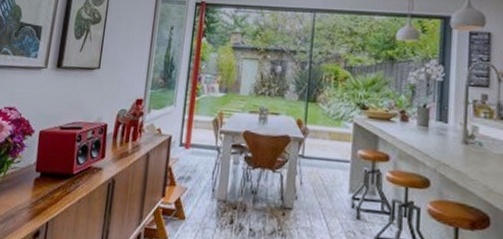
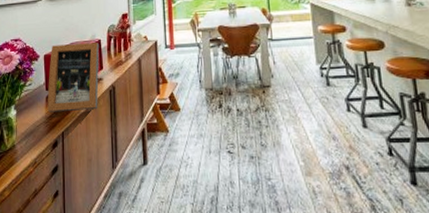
picture frame: none [33,121,105,203] -> present [47,42,99,113]

